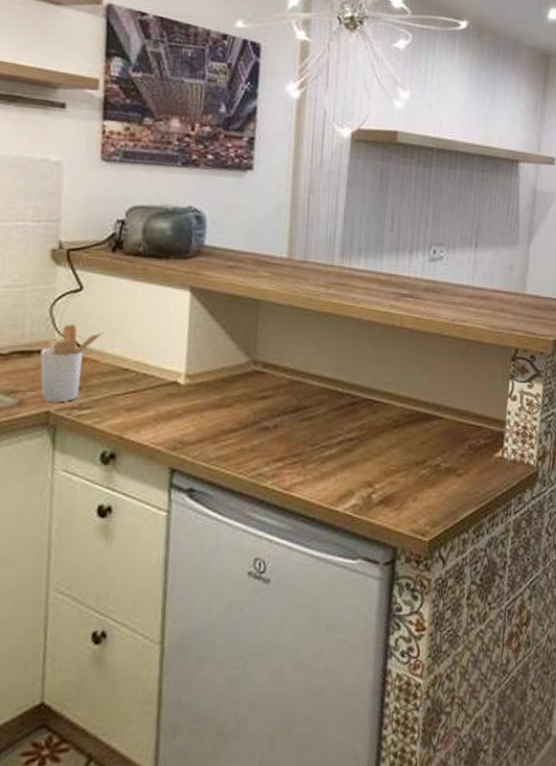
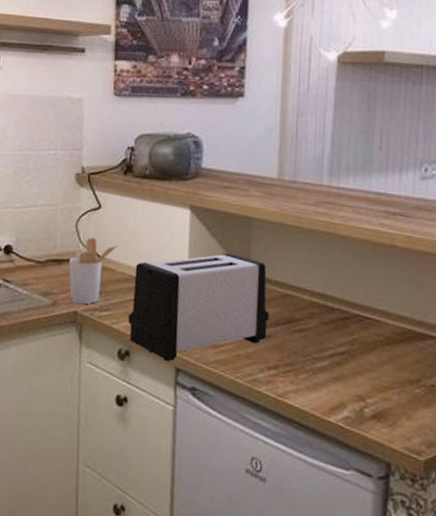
toaster: none [114,338,276,461] -> present [128,252,269,361]

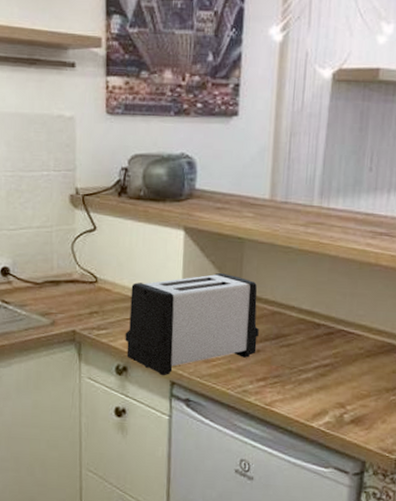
utensil holder: present [69,237,119,304] -> none [66,259,115,323]

